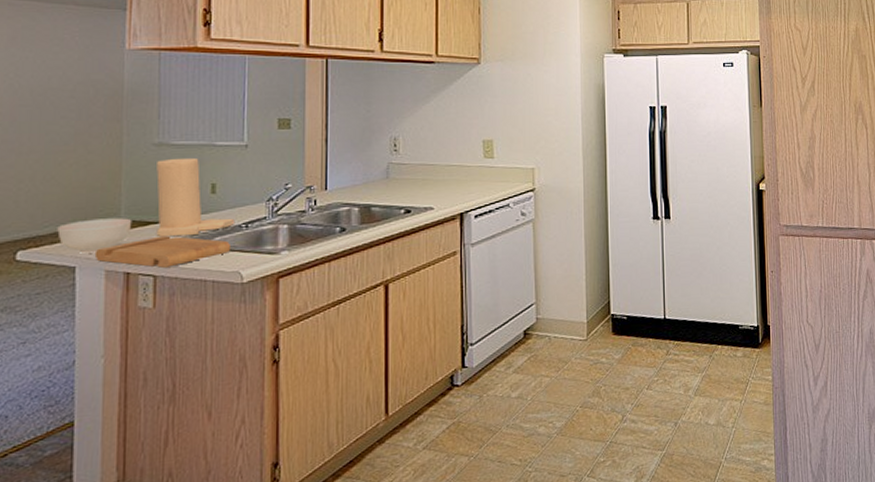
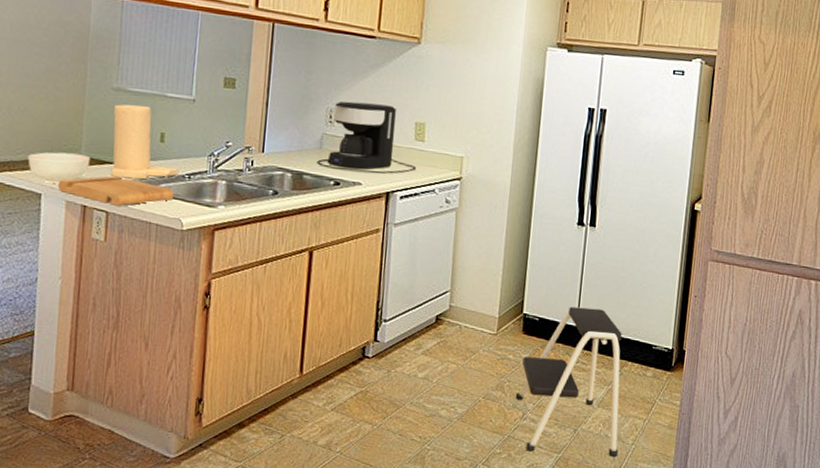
coffee maker: none [385,127,489,198] -> present [317,101,417,174]
step stool: none [613,298,721,454] -> present [515,306,622,457]

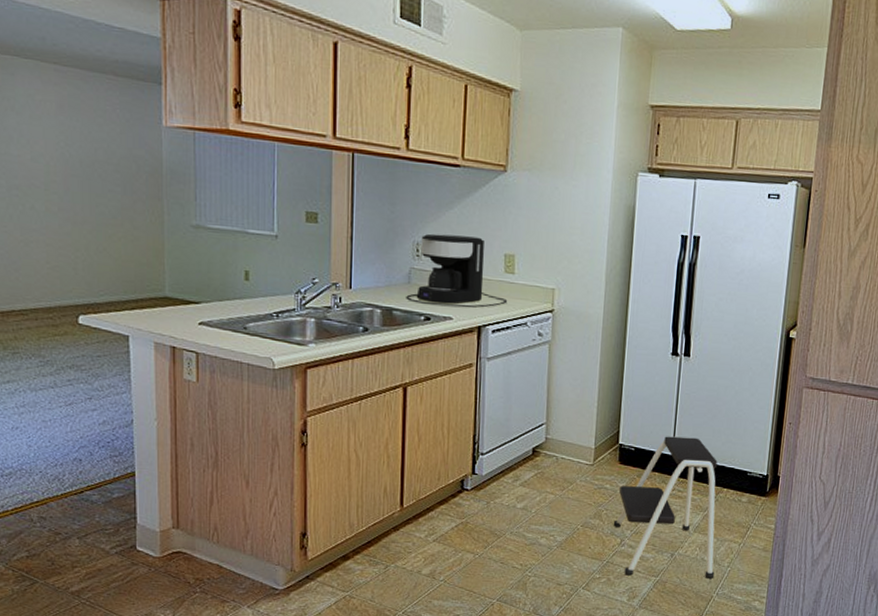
bowl: present [27,152,91,183] -> none [111,293,176,325]
cutting board: present [57,175,175,206] -> none [144,316,264,346]
paper towel: present [110,104,180,179] -> none [195,241,267,318]

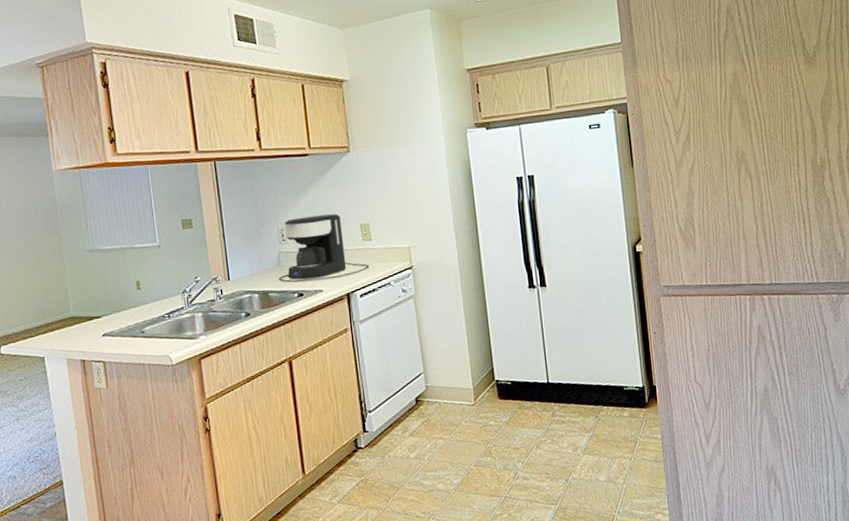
step stool: present [613,436,718,579] -> none [504,362,612,508]

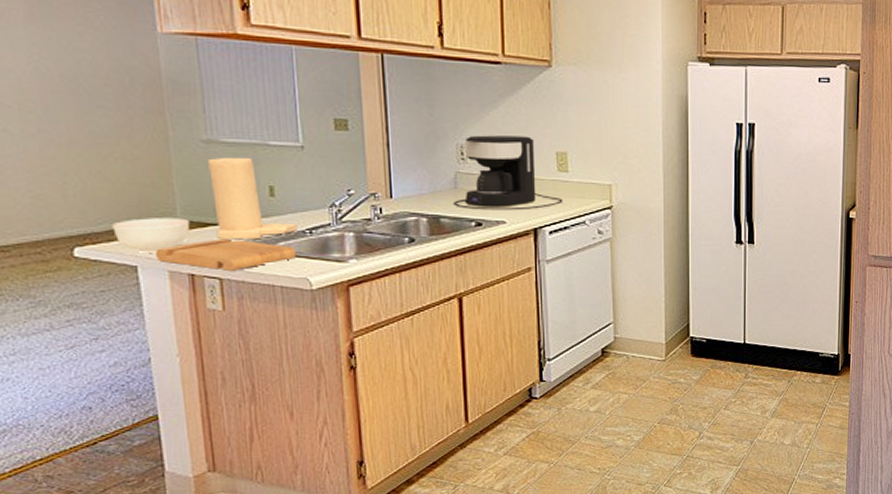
bowl: none [26,314,81,346] -> present [112,218,191,253]
cutting board: none [56,327,160,355] -> present [154,238,297,271]
paper towel: none [91,260,160,329] -> present [208,157,299,238]

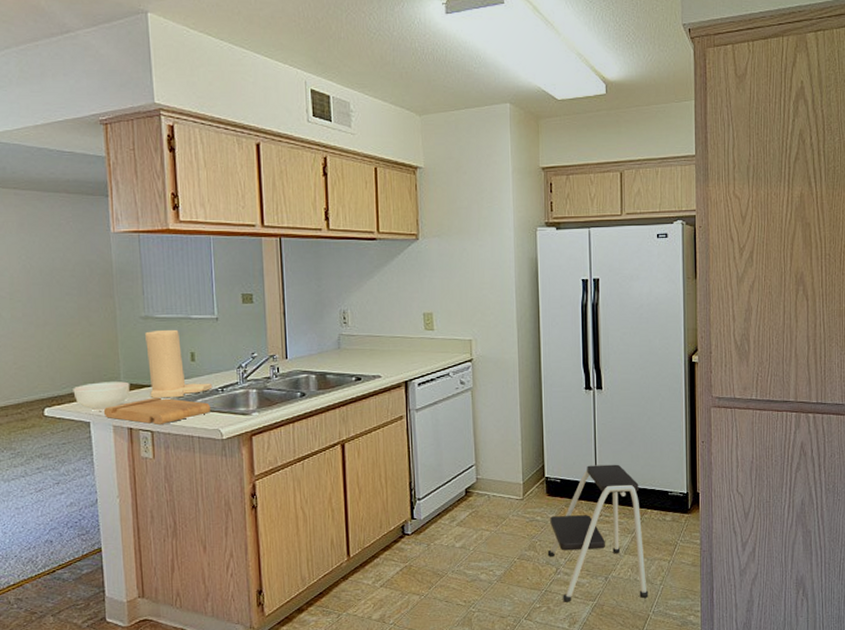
coffee maker: present [453,135,563,210] -> none [337,301,430,367]
step stool: none [690,324,795,468] -> present [547,464,649,602]

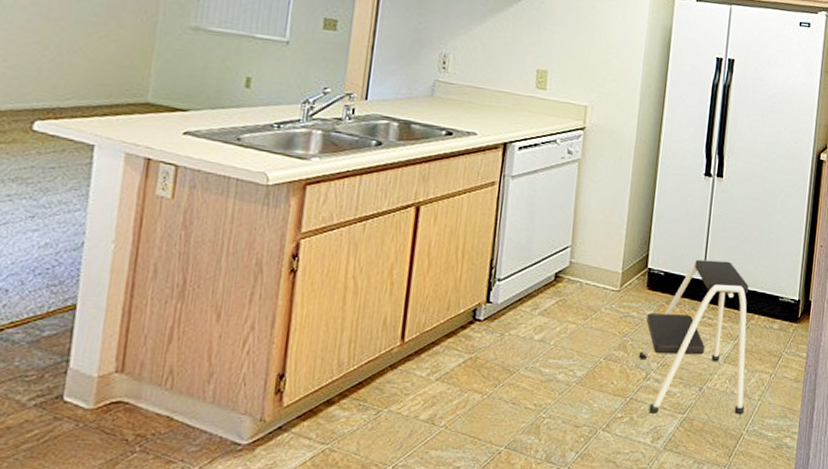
bowl: present [73,381,131,411] -> none [79,97,159,133]
cutting board: present [103,397,211,425] -> none [115,124,261,159]
paper towel: present [145,329,213,398] -> none [182,45,268,128]

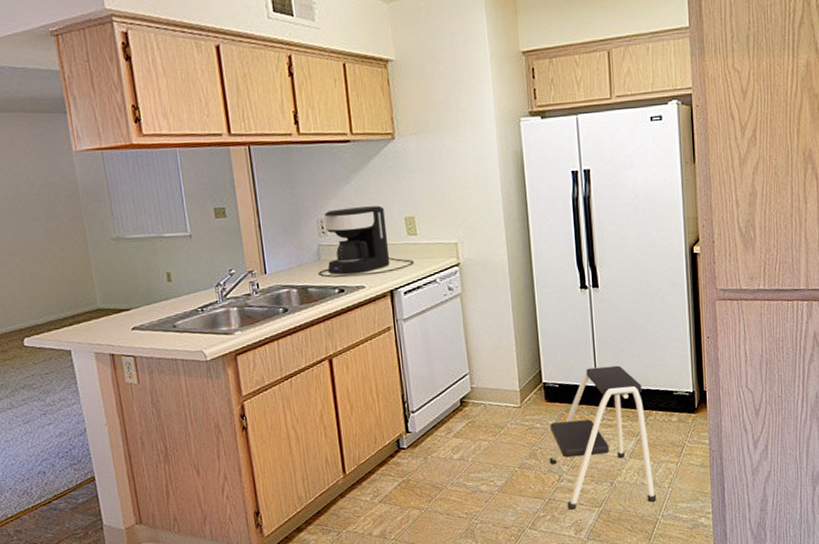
coffee maker: none [427,46,537,124] -> present [318,205,415,278]

